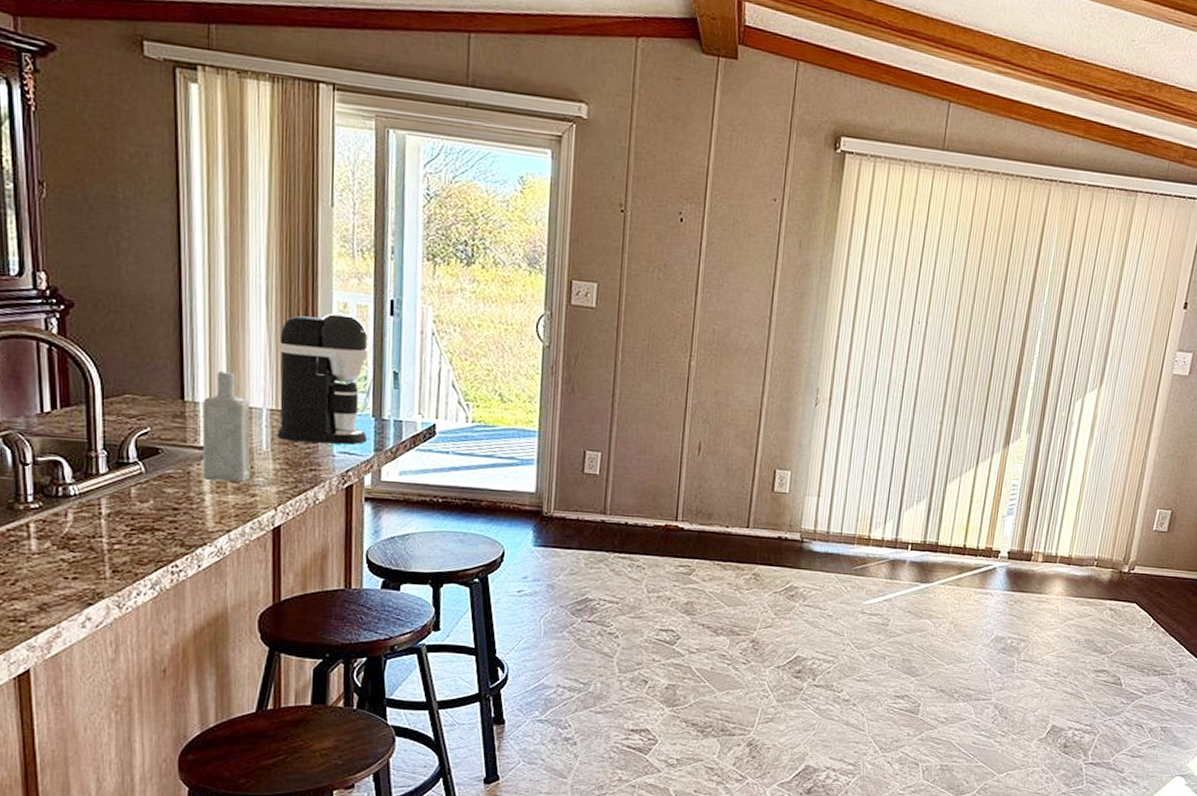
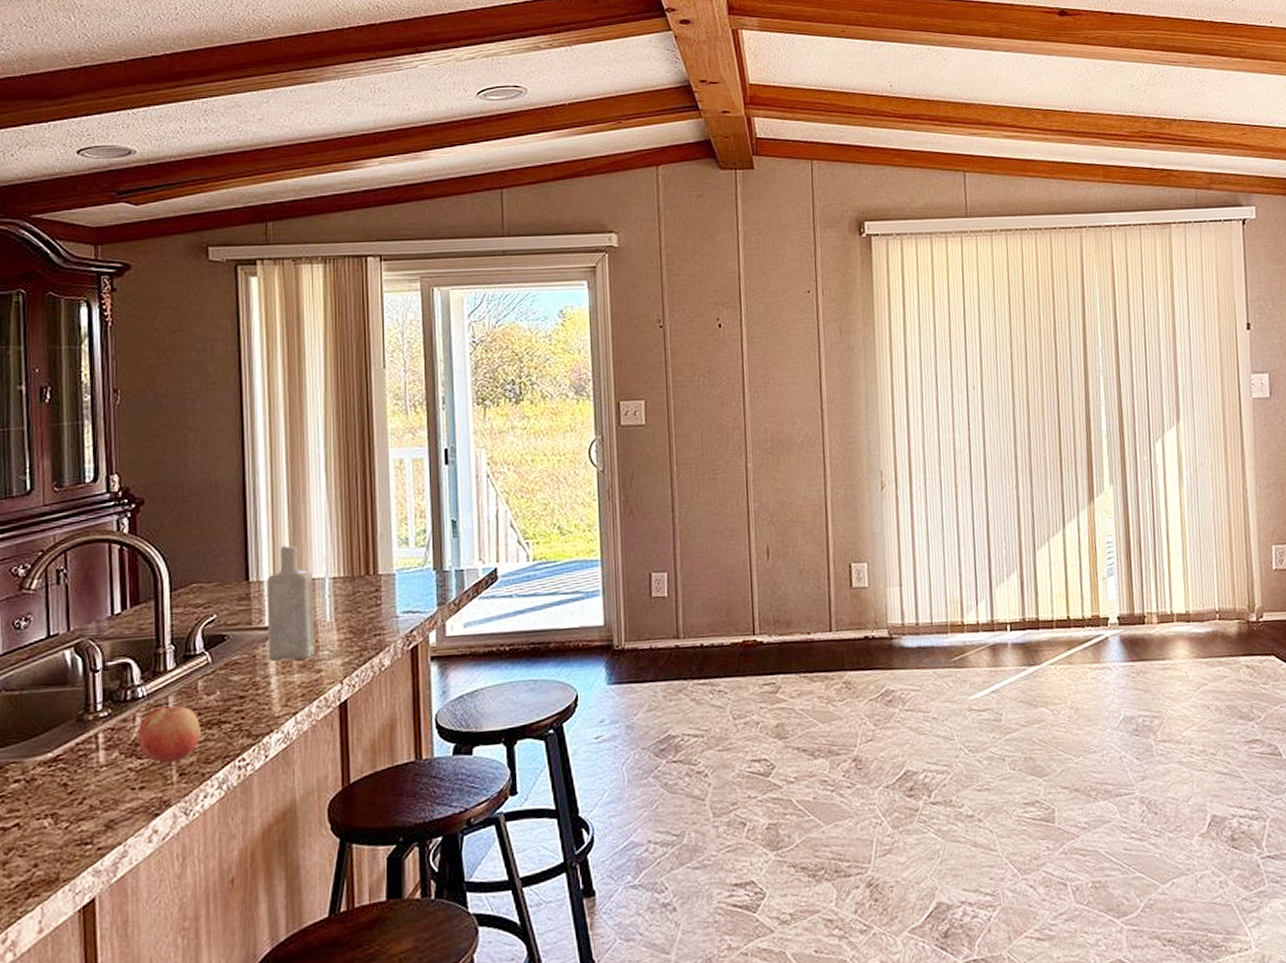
fruit: none [70,507,134,560] -> present [138,705,201,764]
coffee maker: present [277,313,368,445] -> none [340,469,430,608]

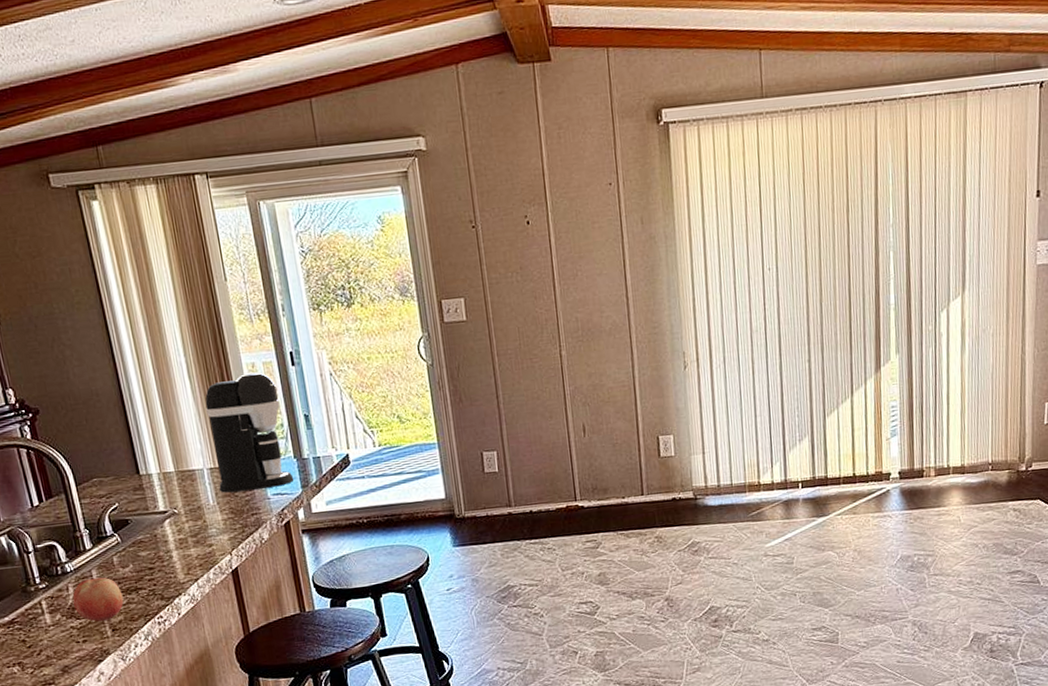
bottle: present [267,545,315,661] -> none [154,442,205,539]
coffee maker: none [340,469,430,608] -> present [205,372,294,493]

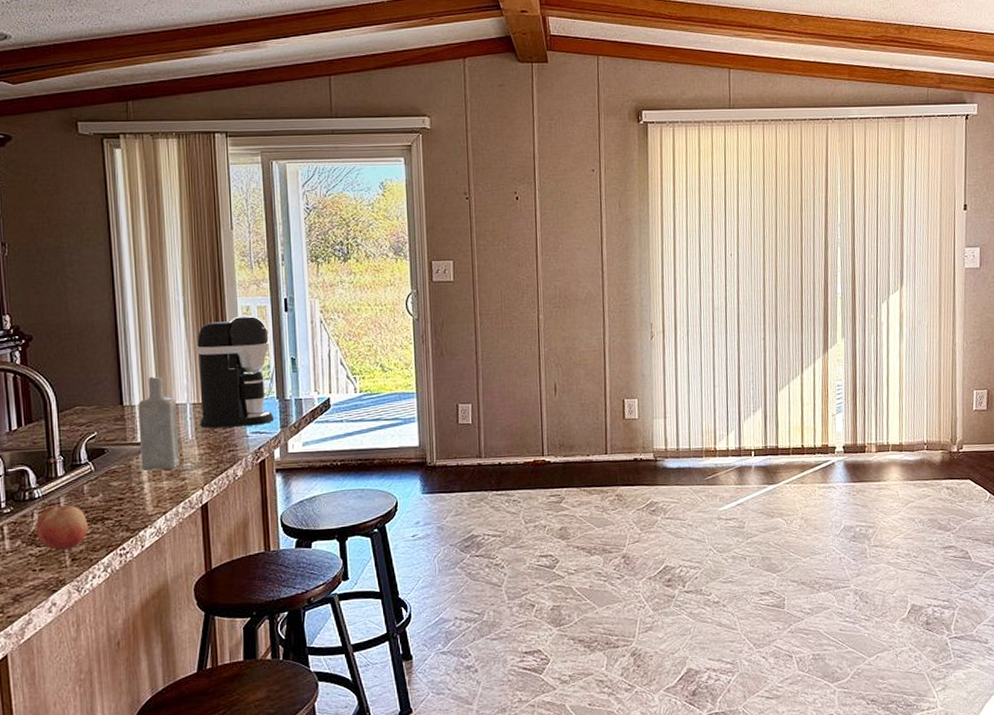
bottle: none [154,442,205,539] -> present [138,376,180,470]

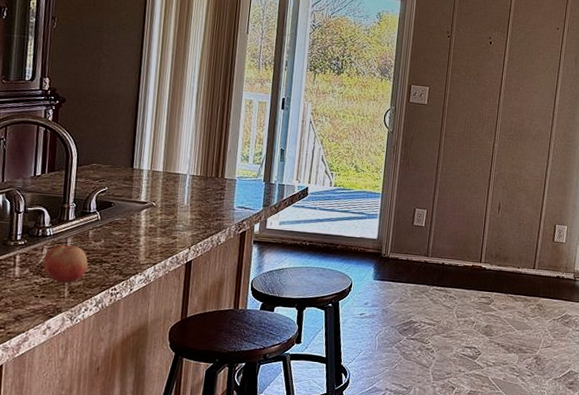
bottle: present [138,376,180,470] -> none [140,147,179,229]
coffee maker: present [197,315,274,428] -> none [195,107,265,202]

